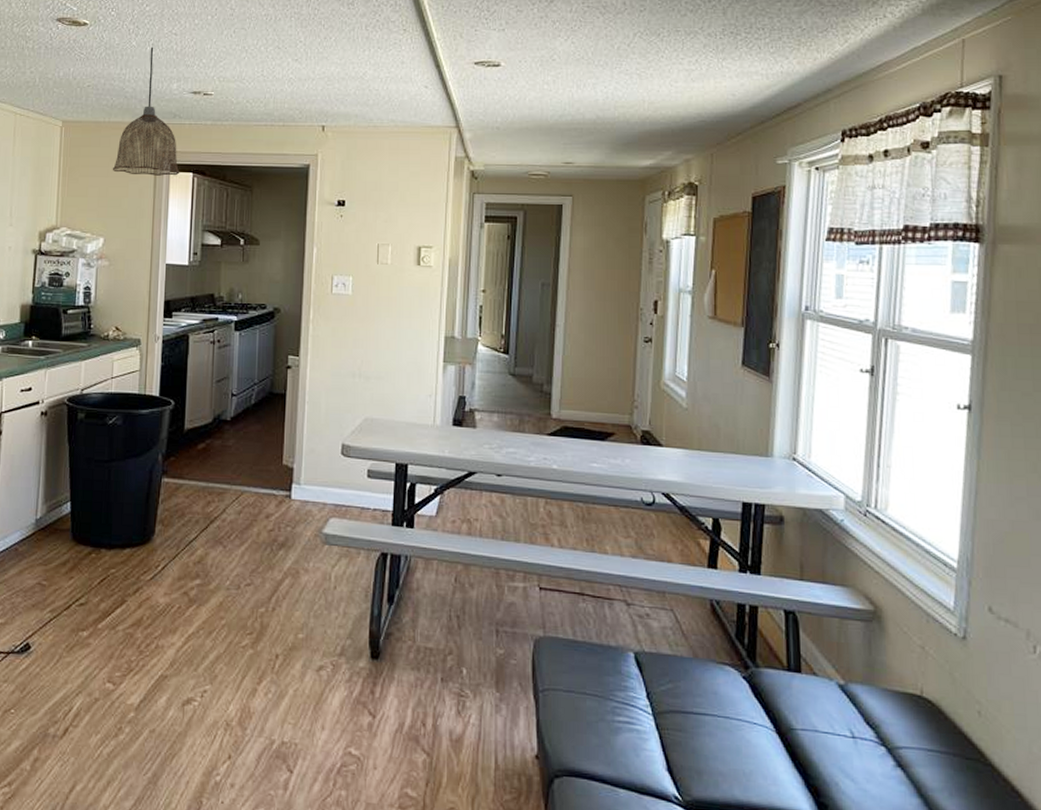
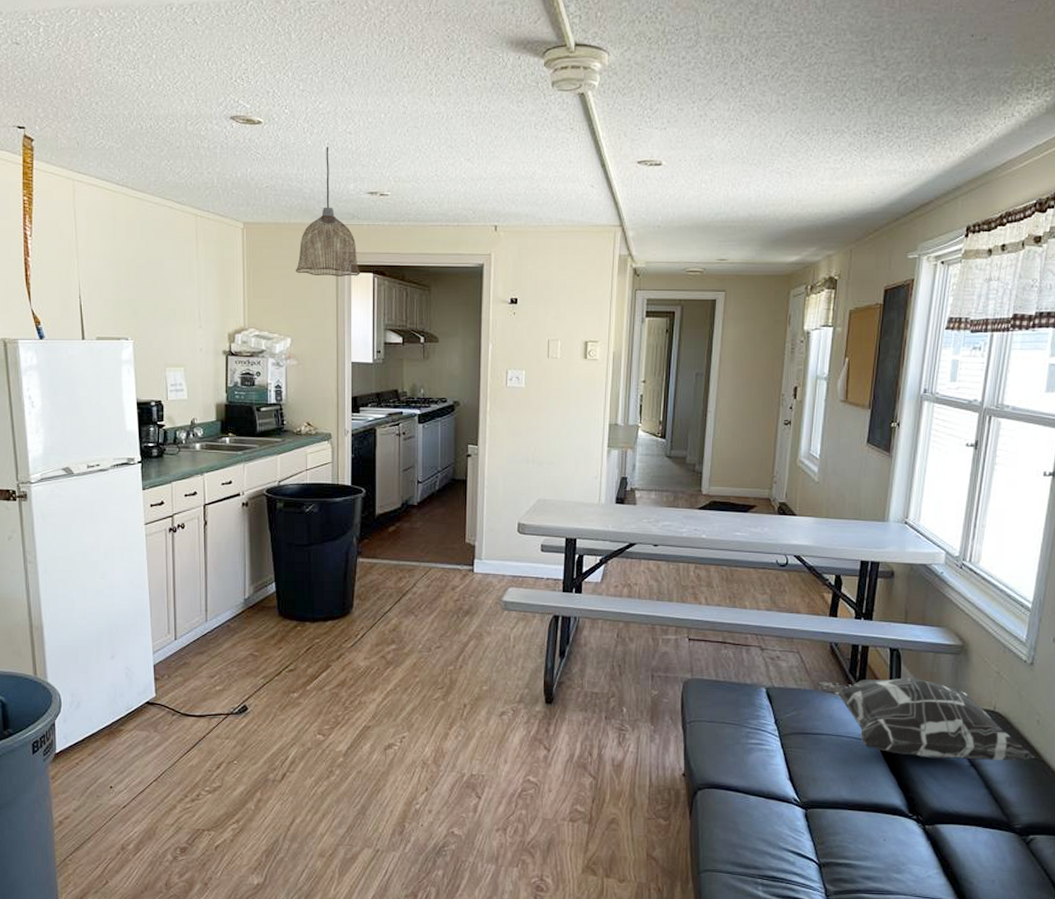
decorative pillow: none [694,646,980,763] -> present [815,677,1035,760]

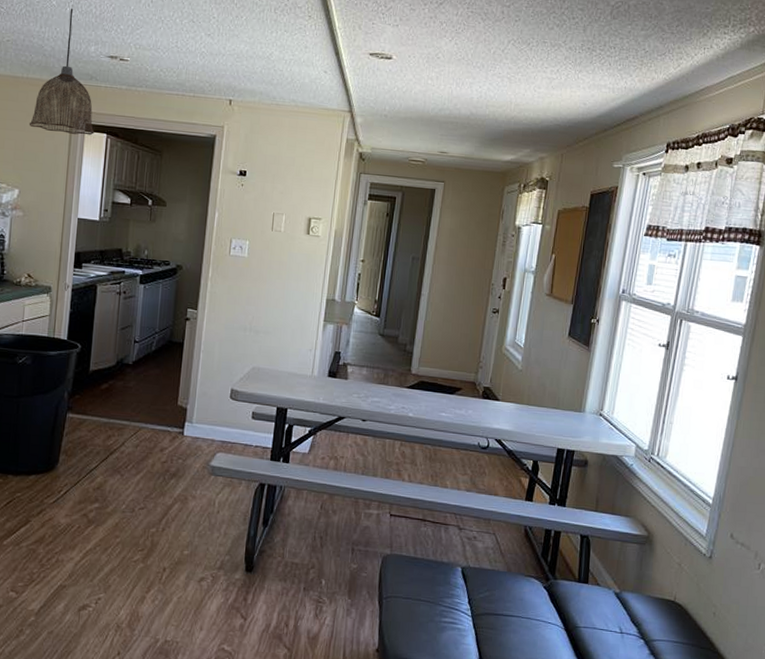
decorative pillow: present [815,677,1035,760] -> none [508,563,711,651]

